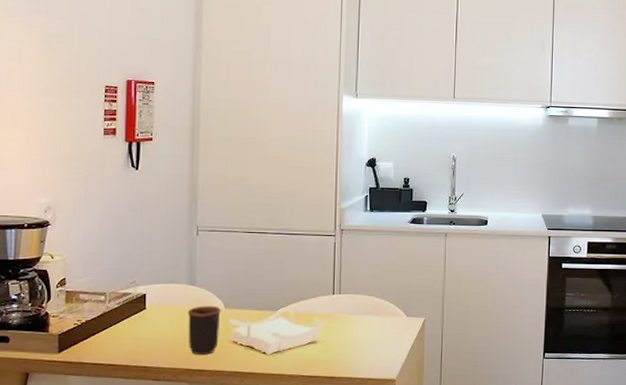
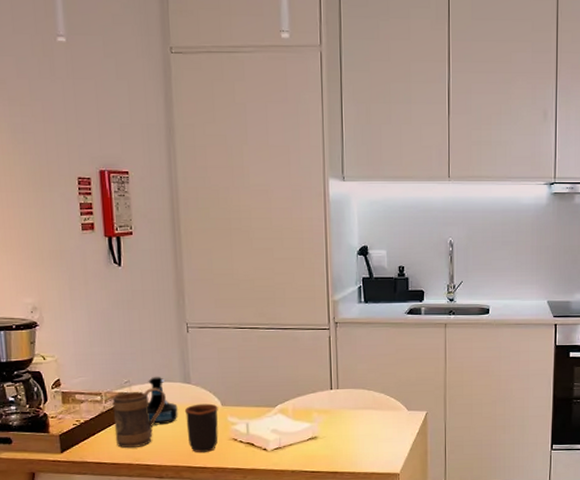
mug: none [115,289,170,349] -> present [112,388,166,448]
tequila bottle: none [150,277,181,326] -> present [147,376,178,425]

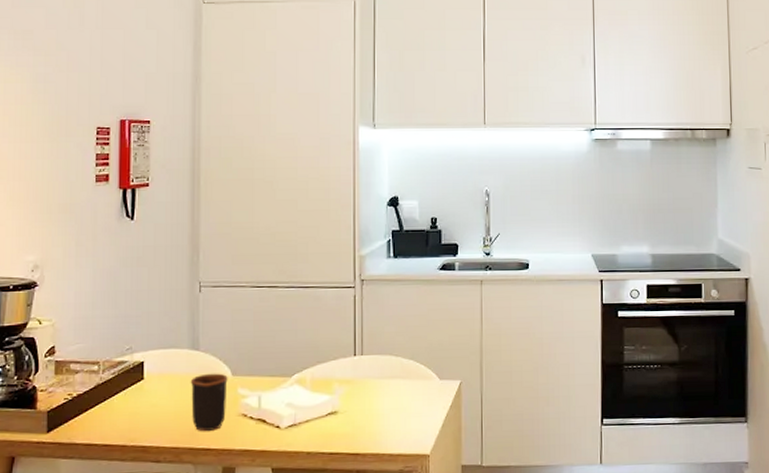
mug: present [112,388,166,448] -> none [110,355,170,426]
tequila bottle: present [147,376,178,425] -> none [149,341,183,399]

